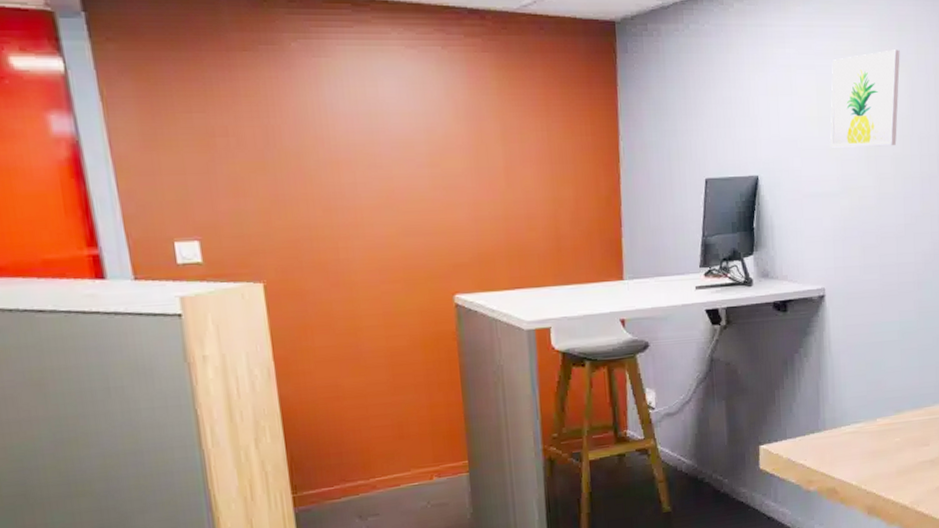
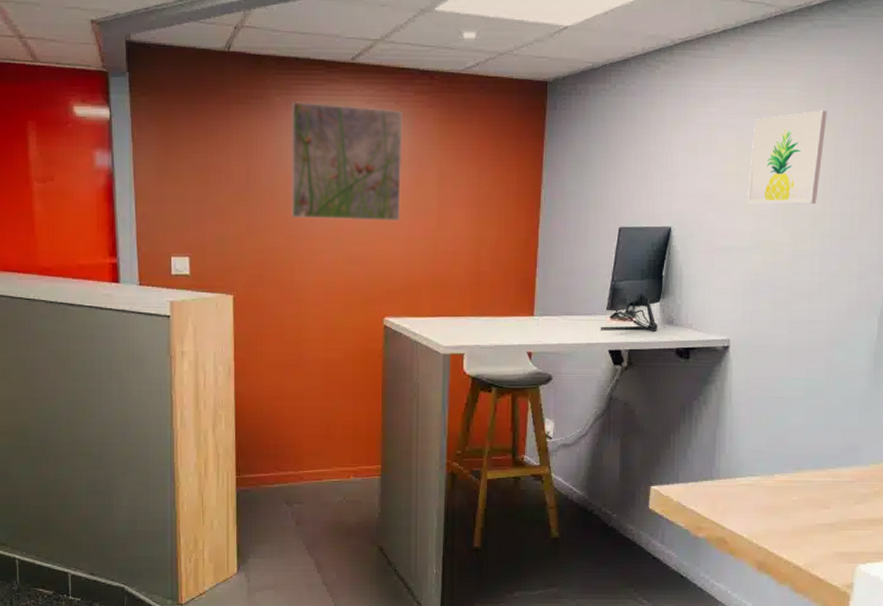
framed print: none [312,47,461,187] -> present [290,102,403,221]

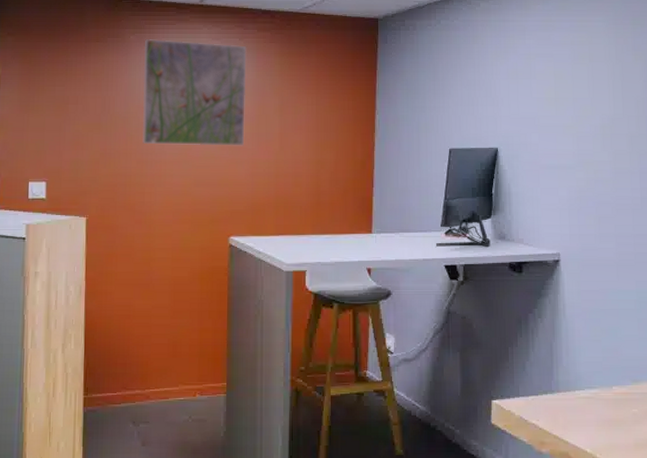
wall art: present [747,110,827,205] -> none [567,40,635,126]

